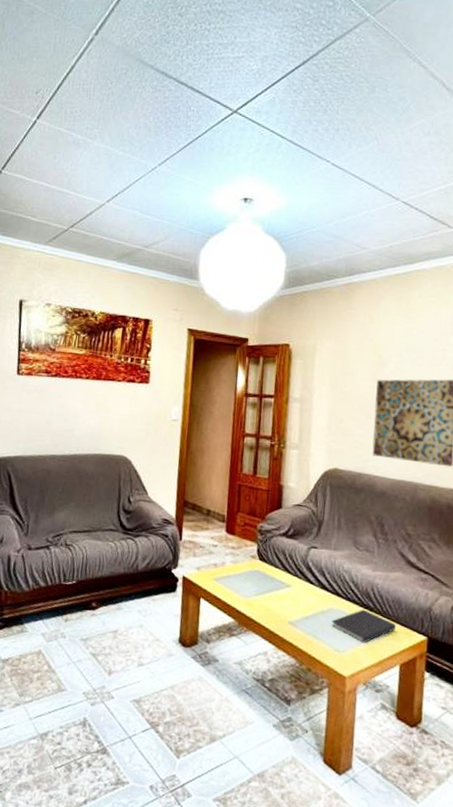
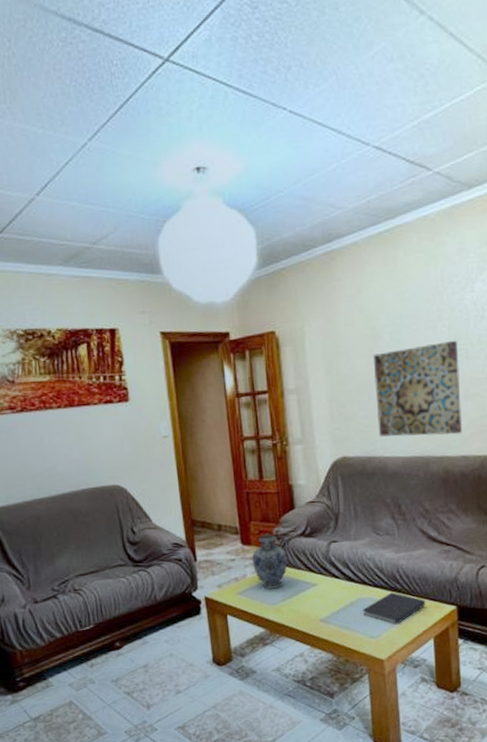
decorative vase: none [233,526,267,582] -> present [252,532,288,590]

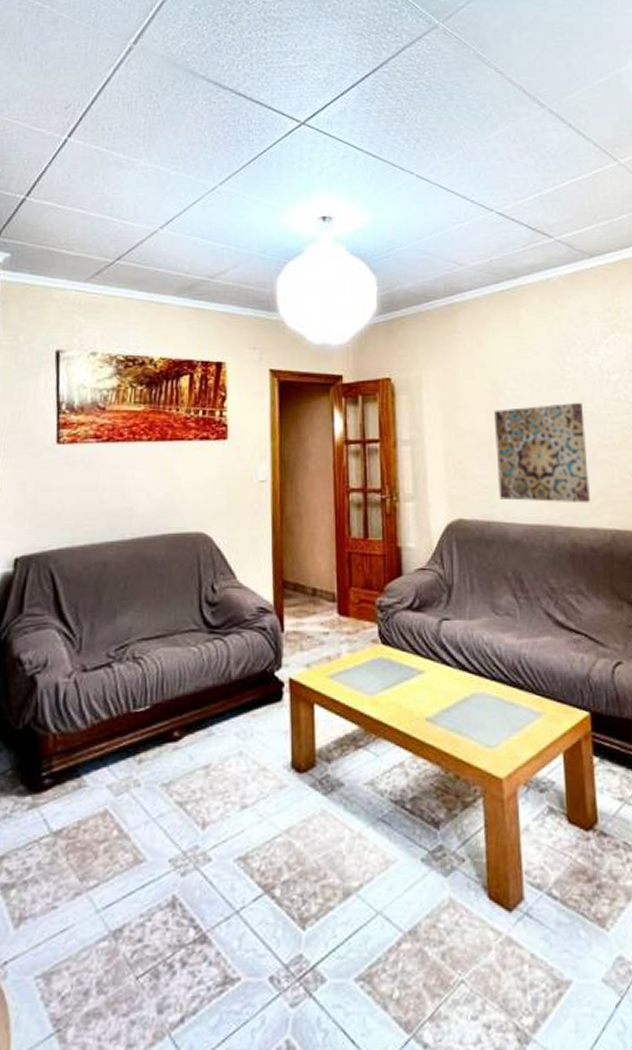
decorative vase: present [252,532,288,590] -> none [350,602,391,674]
diary: present [362,592,425,625] -> none [477,688,552,732]

